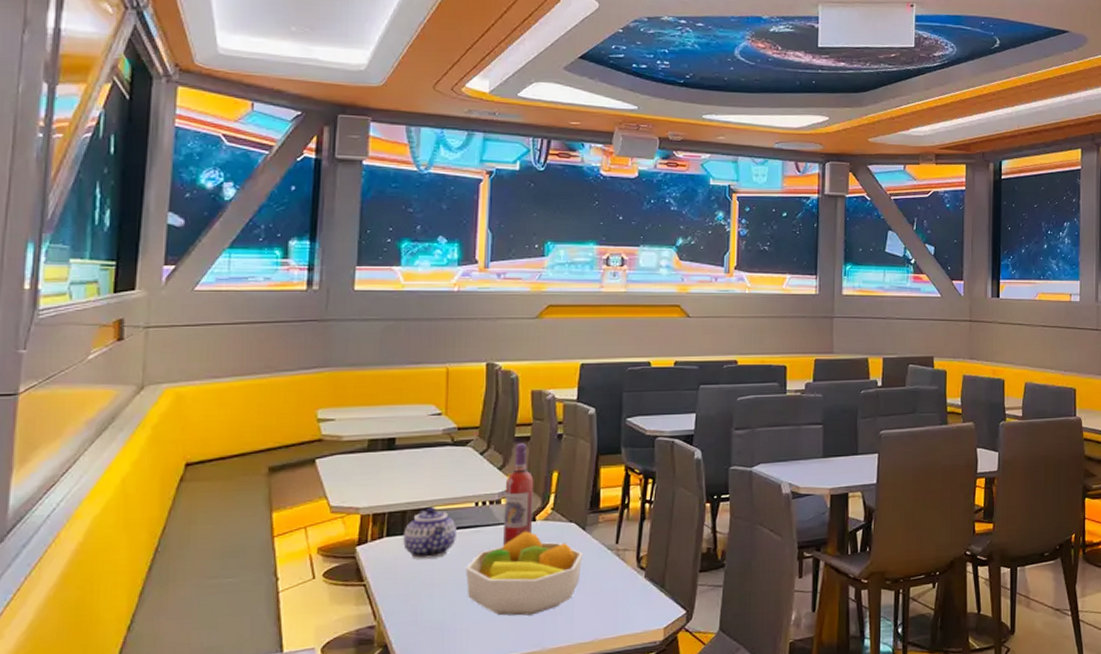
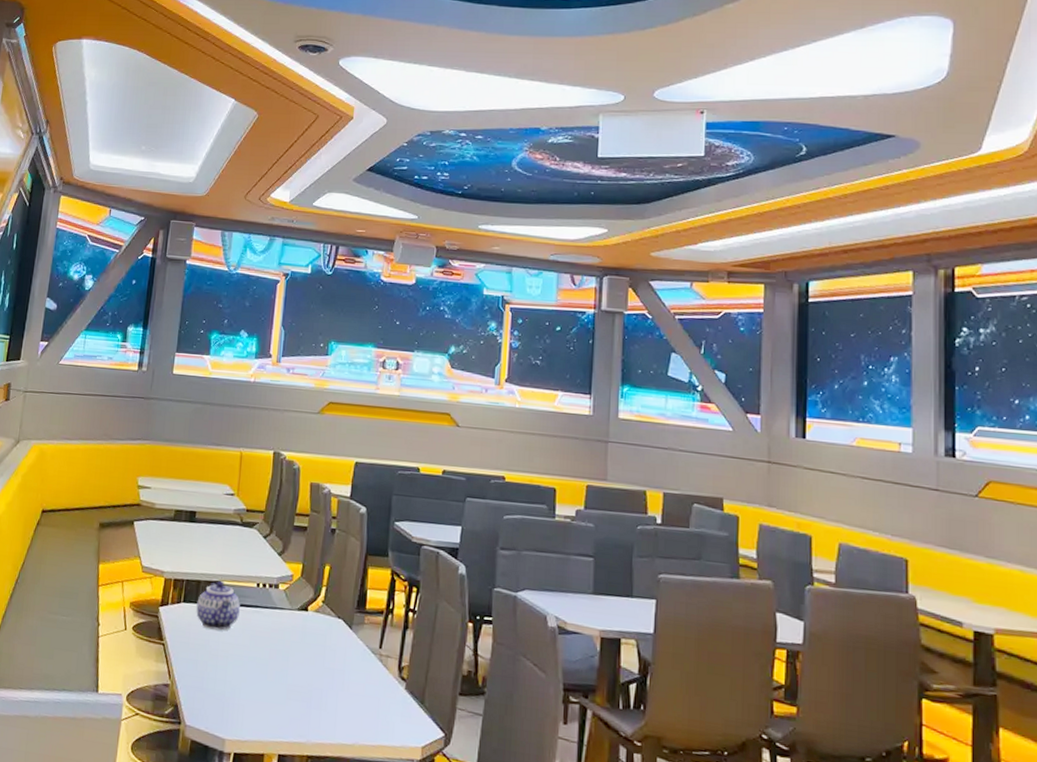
fruit bowl: present [466,531,584,616] -> none [245,619,349,705]
wine bottle: present [503,443,534,546] -> none [278,532,309,631]

